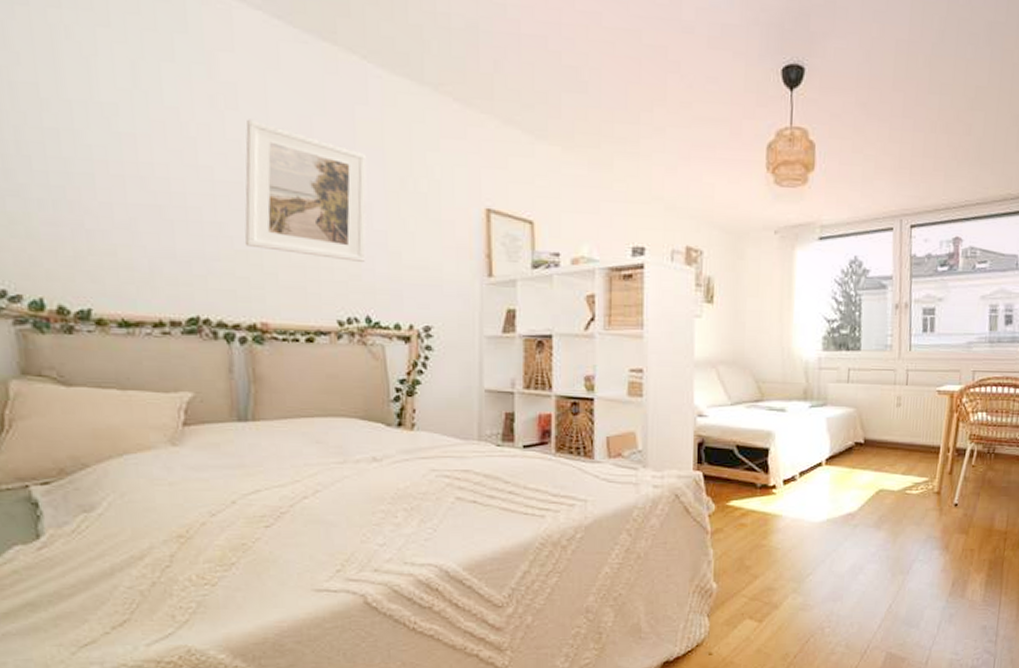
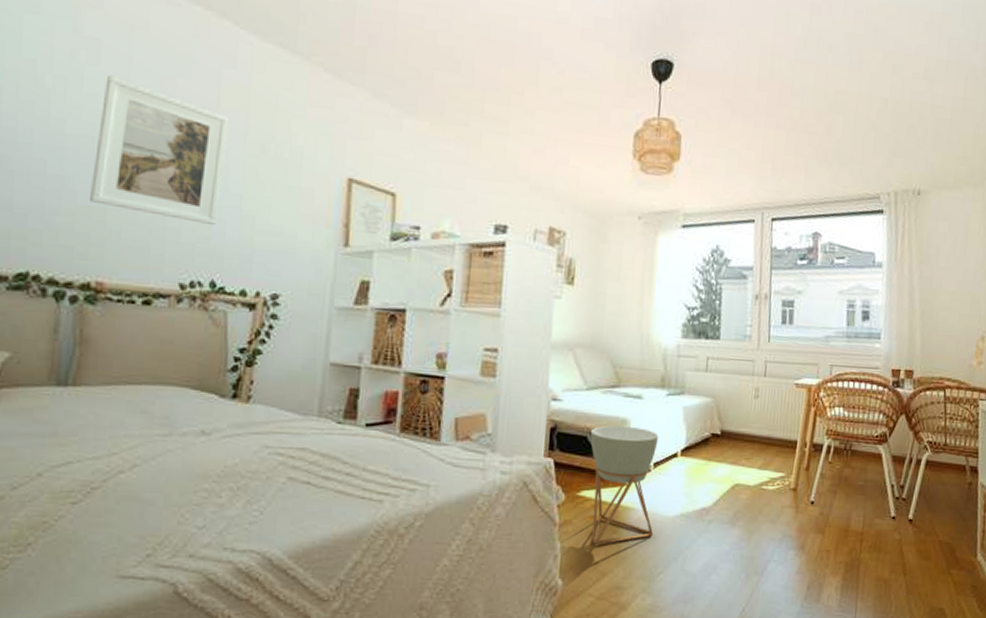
planter: none [736,439,803,551] -> present [589,426,659,546]

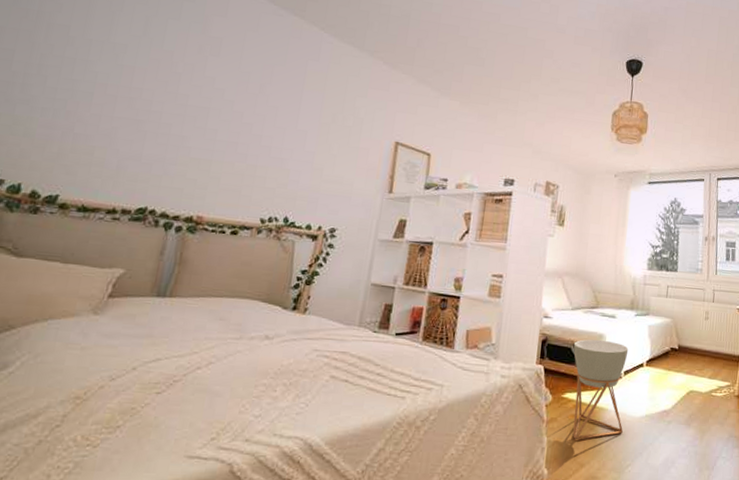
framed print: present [88,75,230,225] -> none [199,63,311,174]

